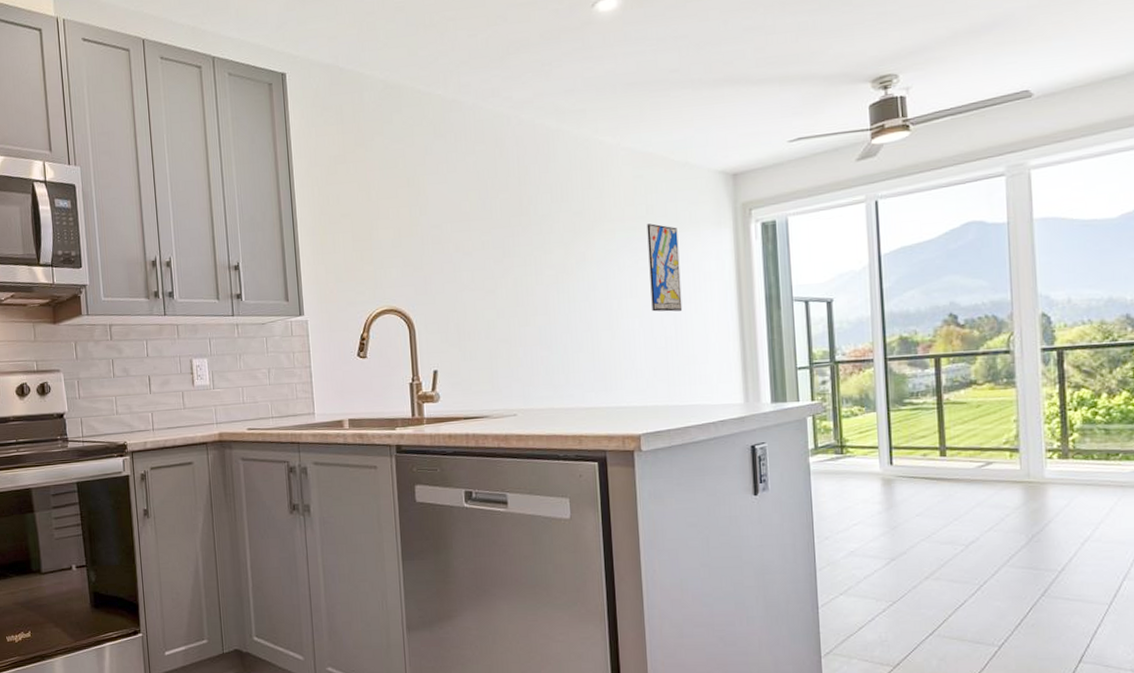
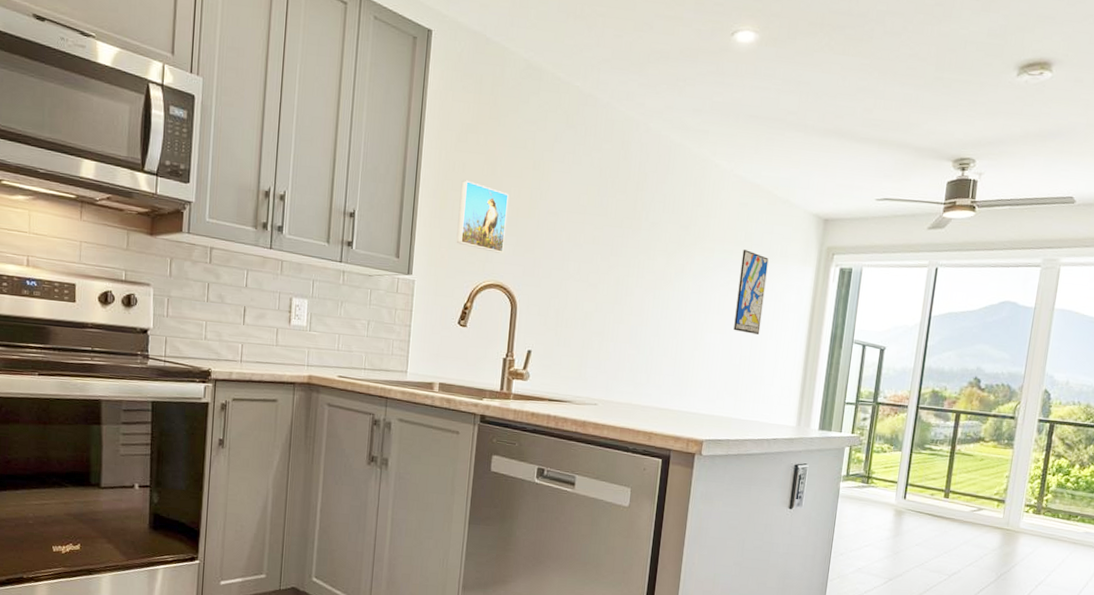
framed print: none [338,211,392,278] -> present [456,180,510,254]

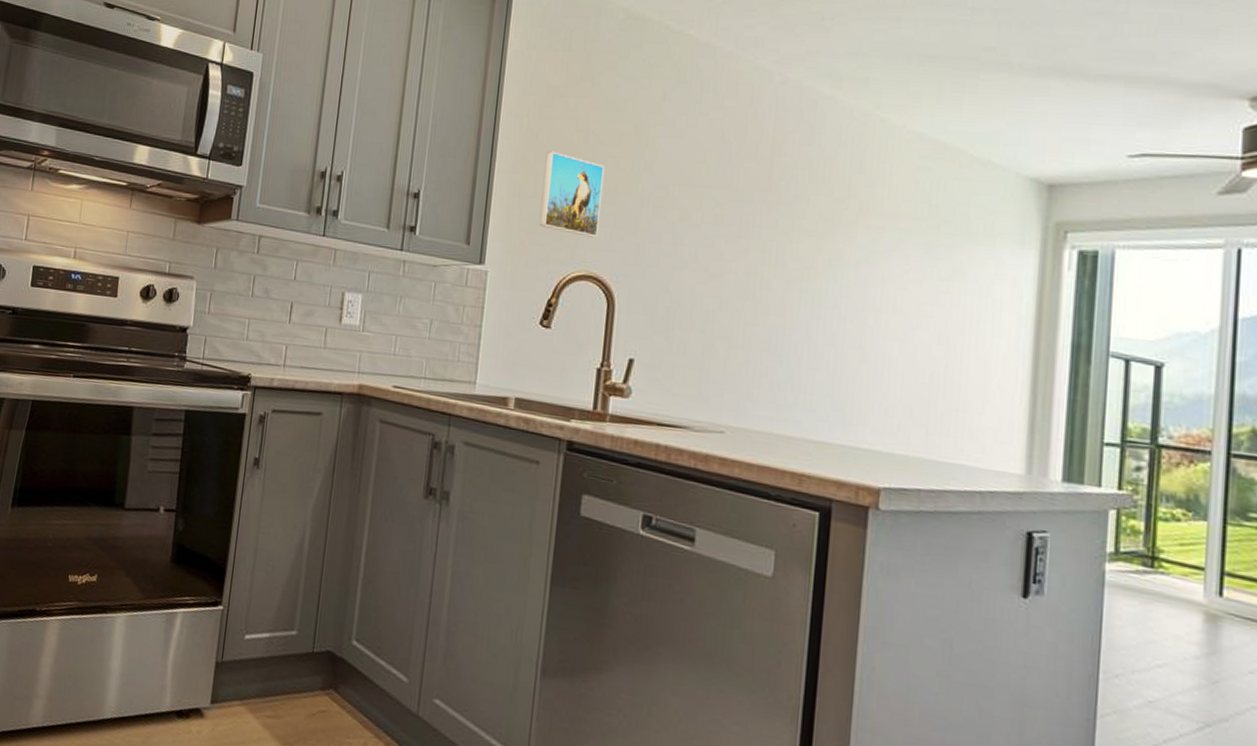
wall art: present [733,249,769,335] -> none [918,228,966,343]

